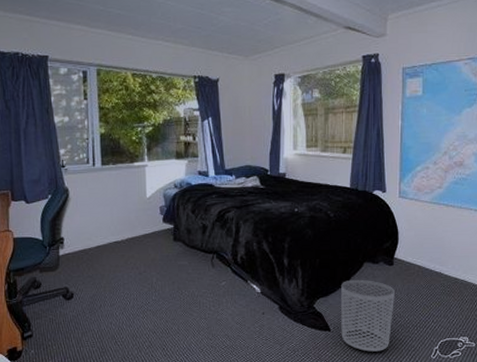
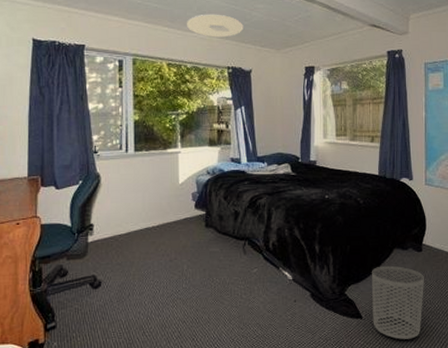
ceiling light: none [151,19,210,45] -> present [187,14,244,38]

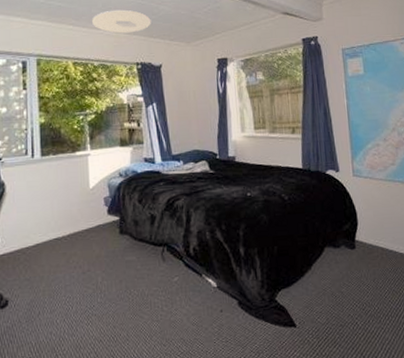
waste bin: present [372,265,424,340] -> none [303,266,362,349]

